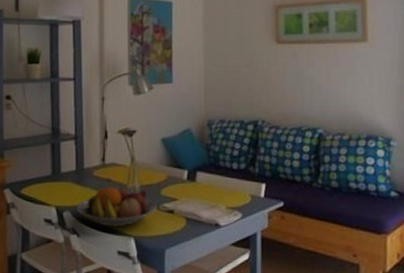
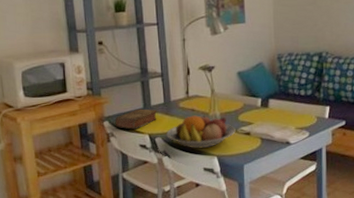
book: none [17,176,67,200] -> present [115,109,157,130]

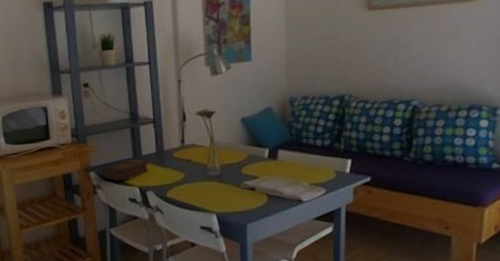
fruit bowl: present [166,113,236,149] -> none [159,164,238,205]

